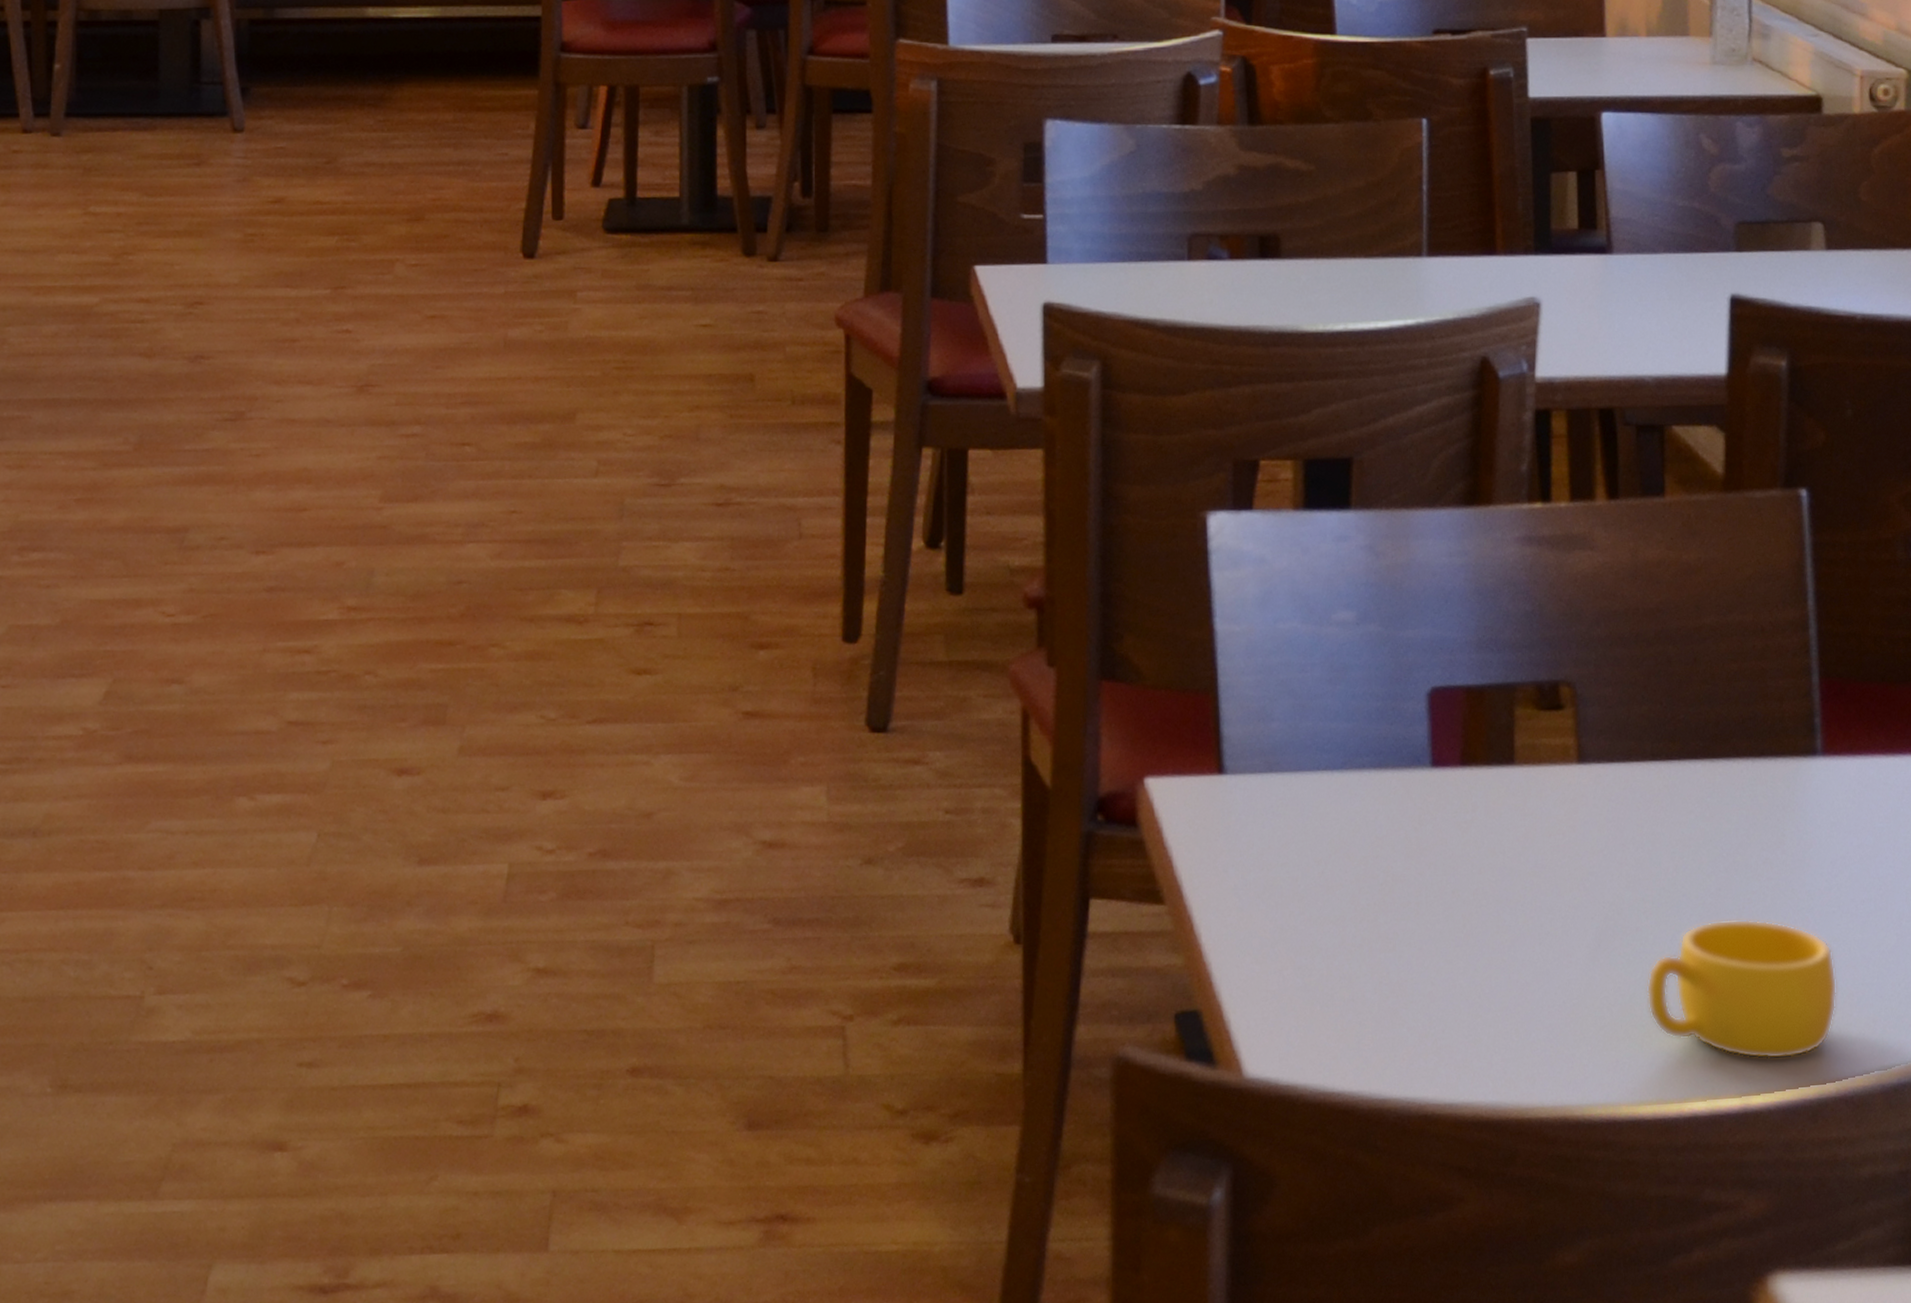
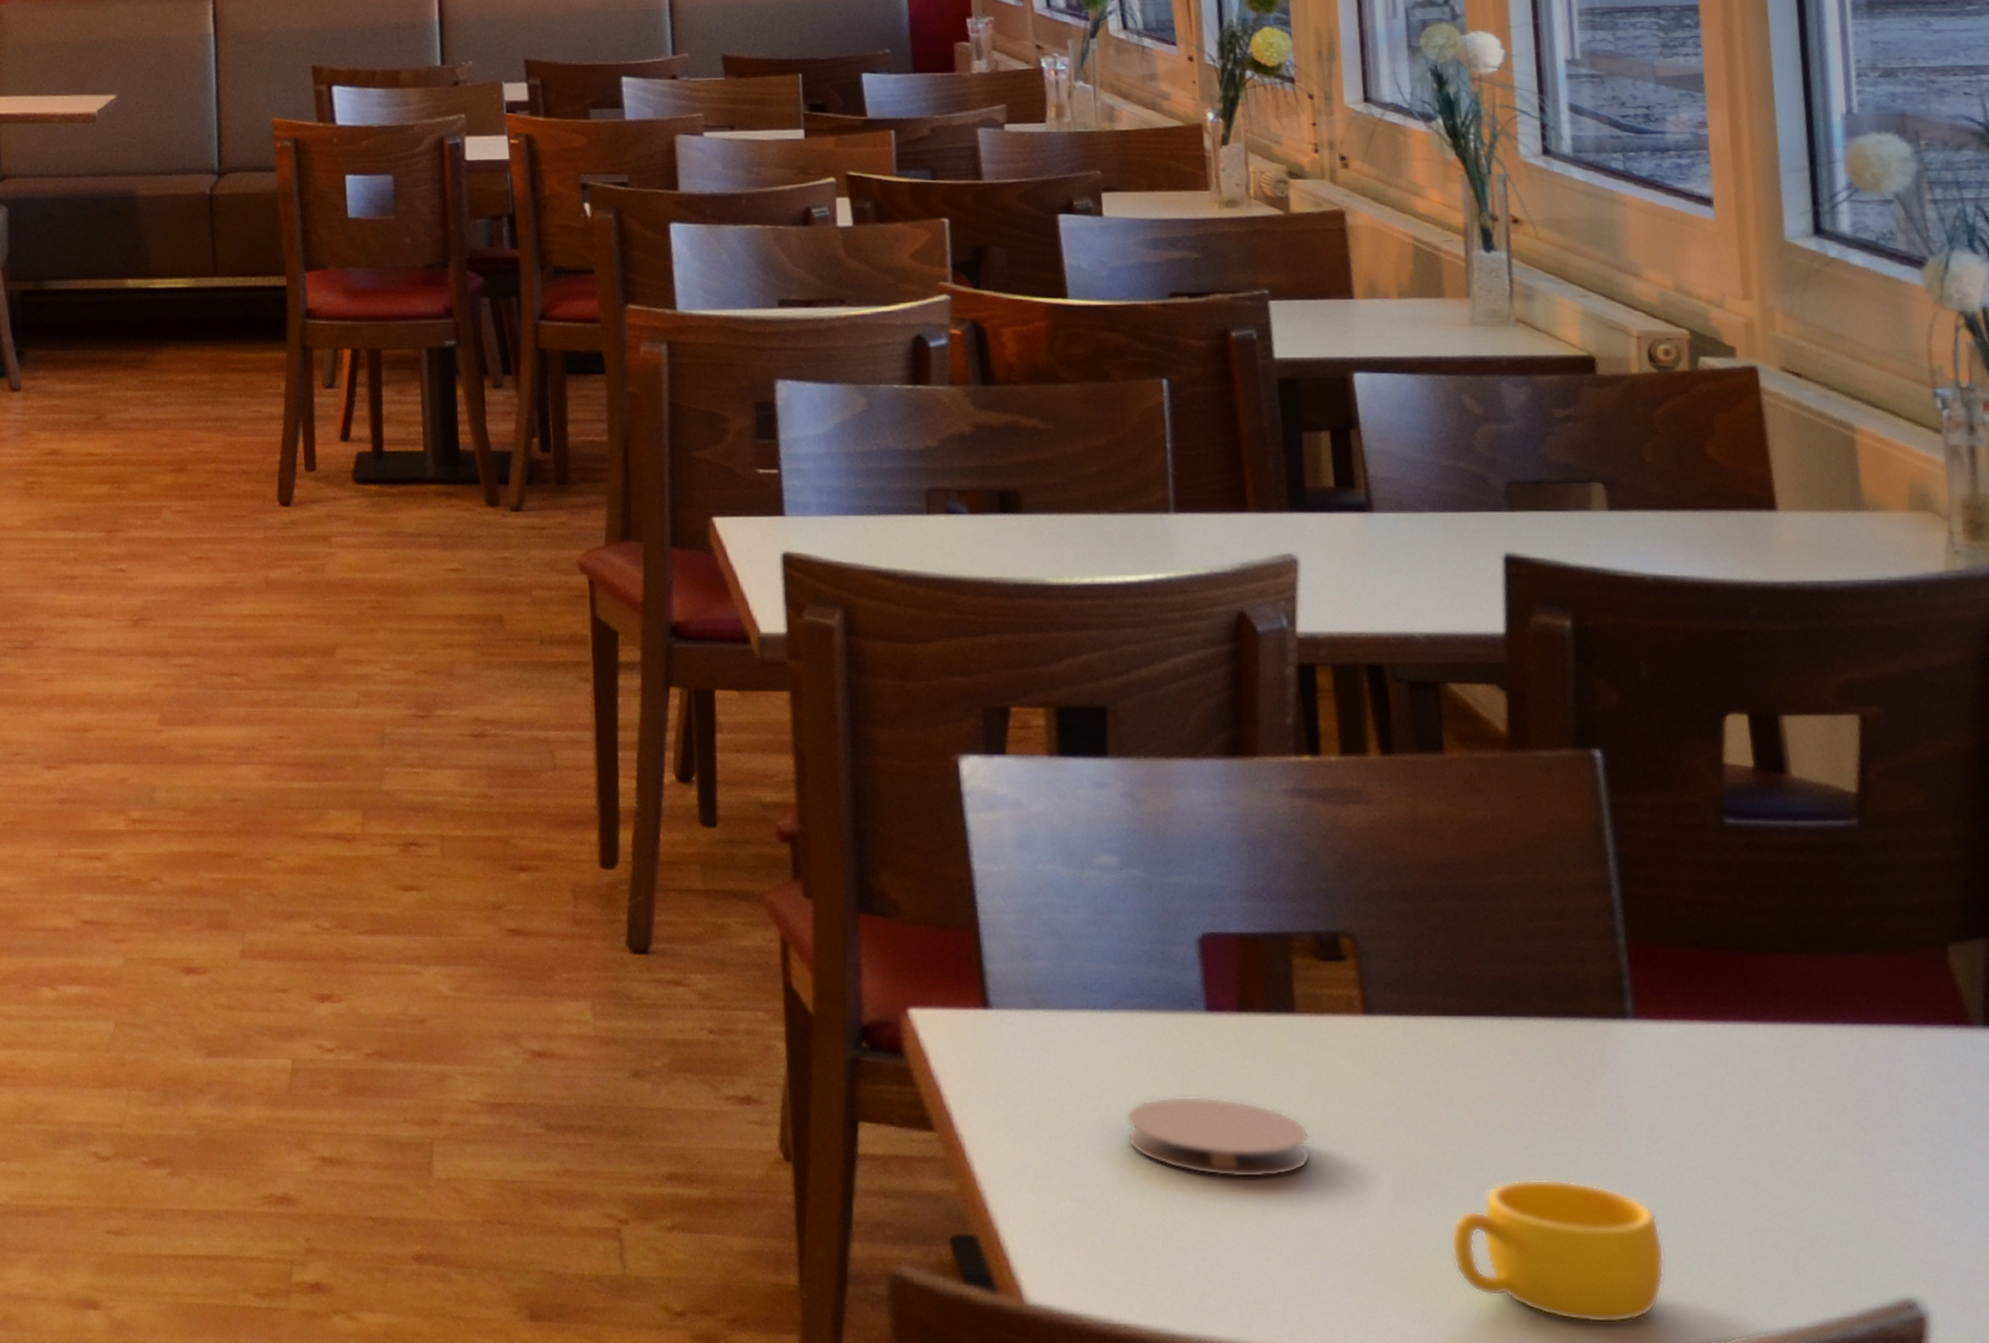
coaster: none [1350,854,1522,935] -> present [1125,1096,1311,1178]

